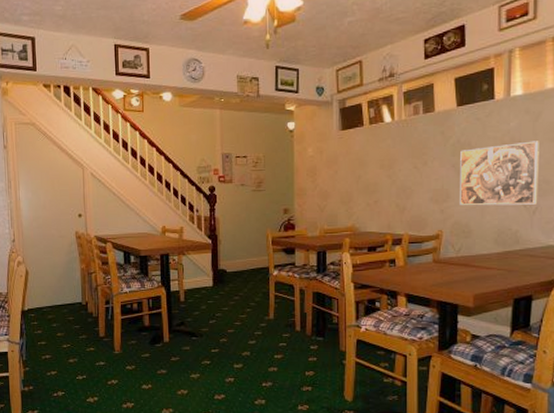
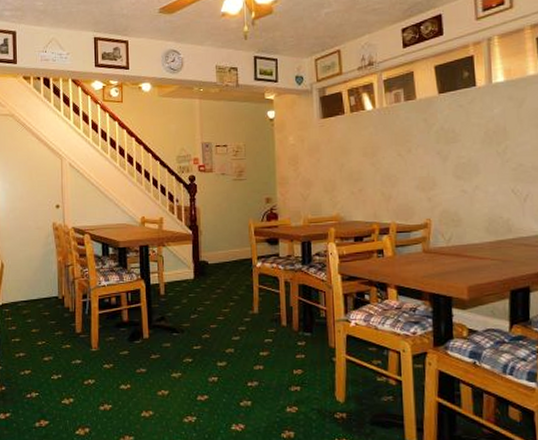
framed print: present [460,141,539,206] -> none [445,127,528,193]

